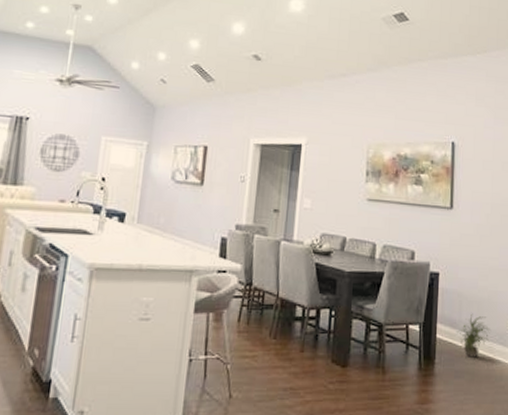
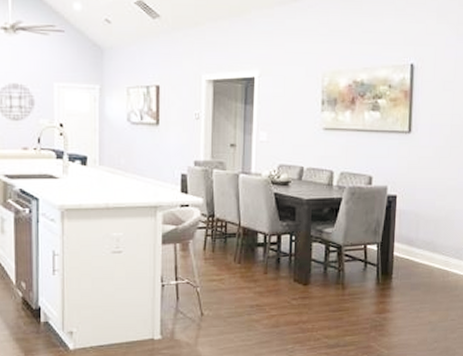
potted plant: present [456,313,490,357] -> none [413,231,447,271]

